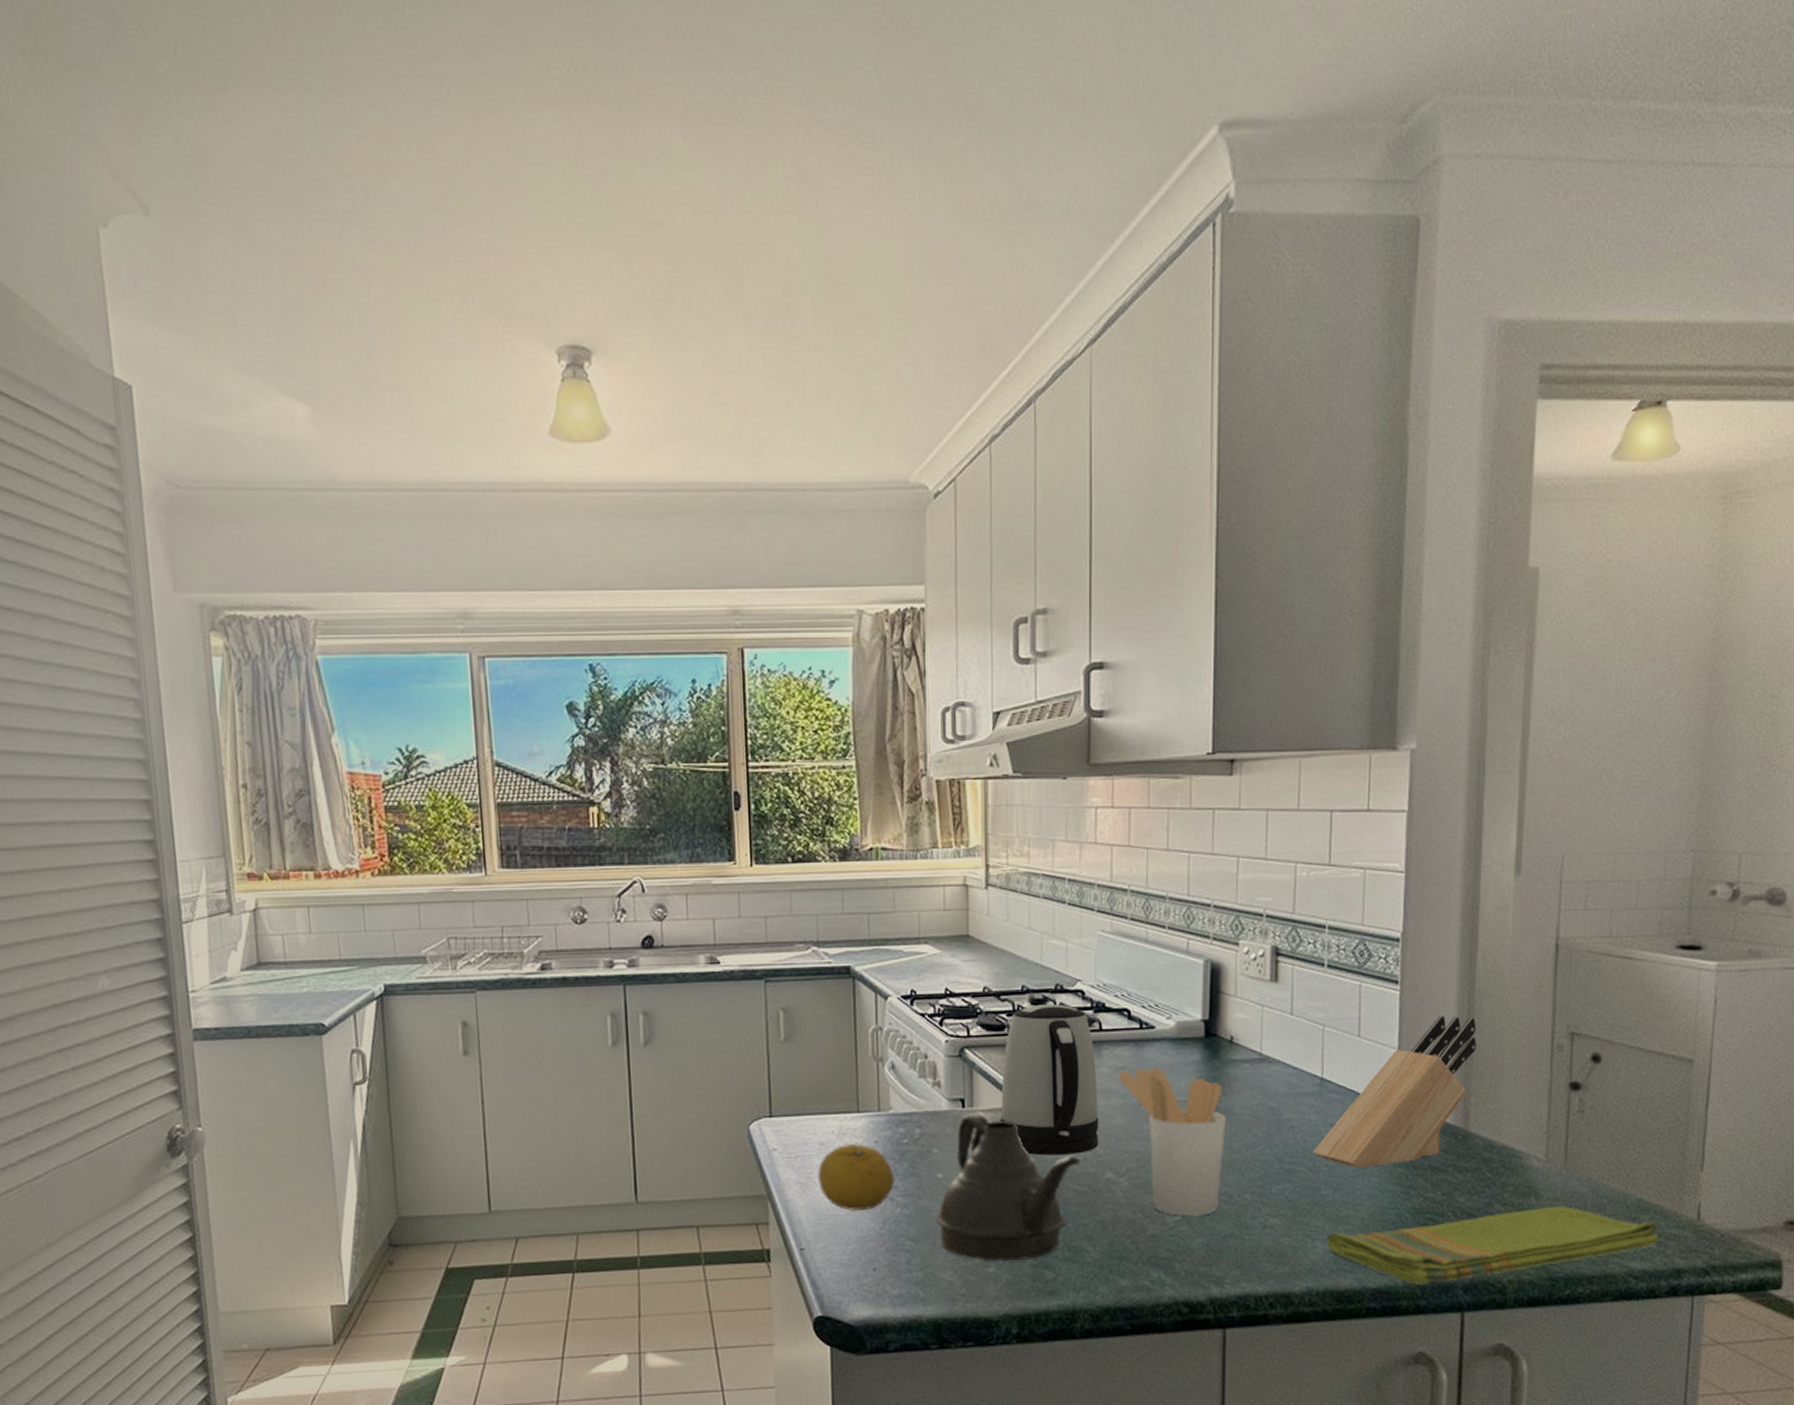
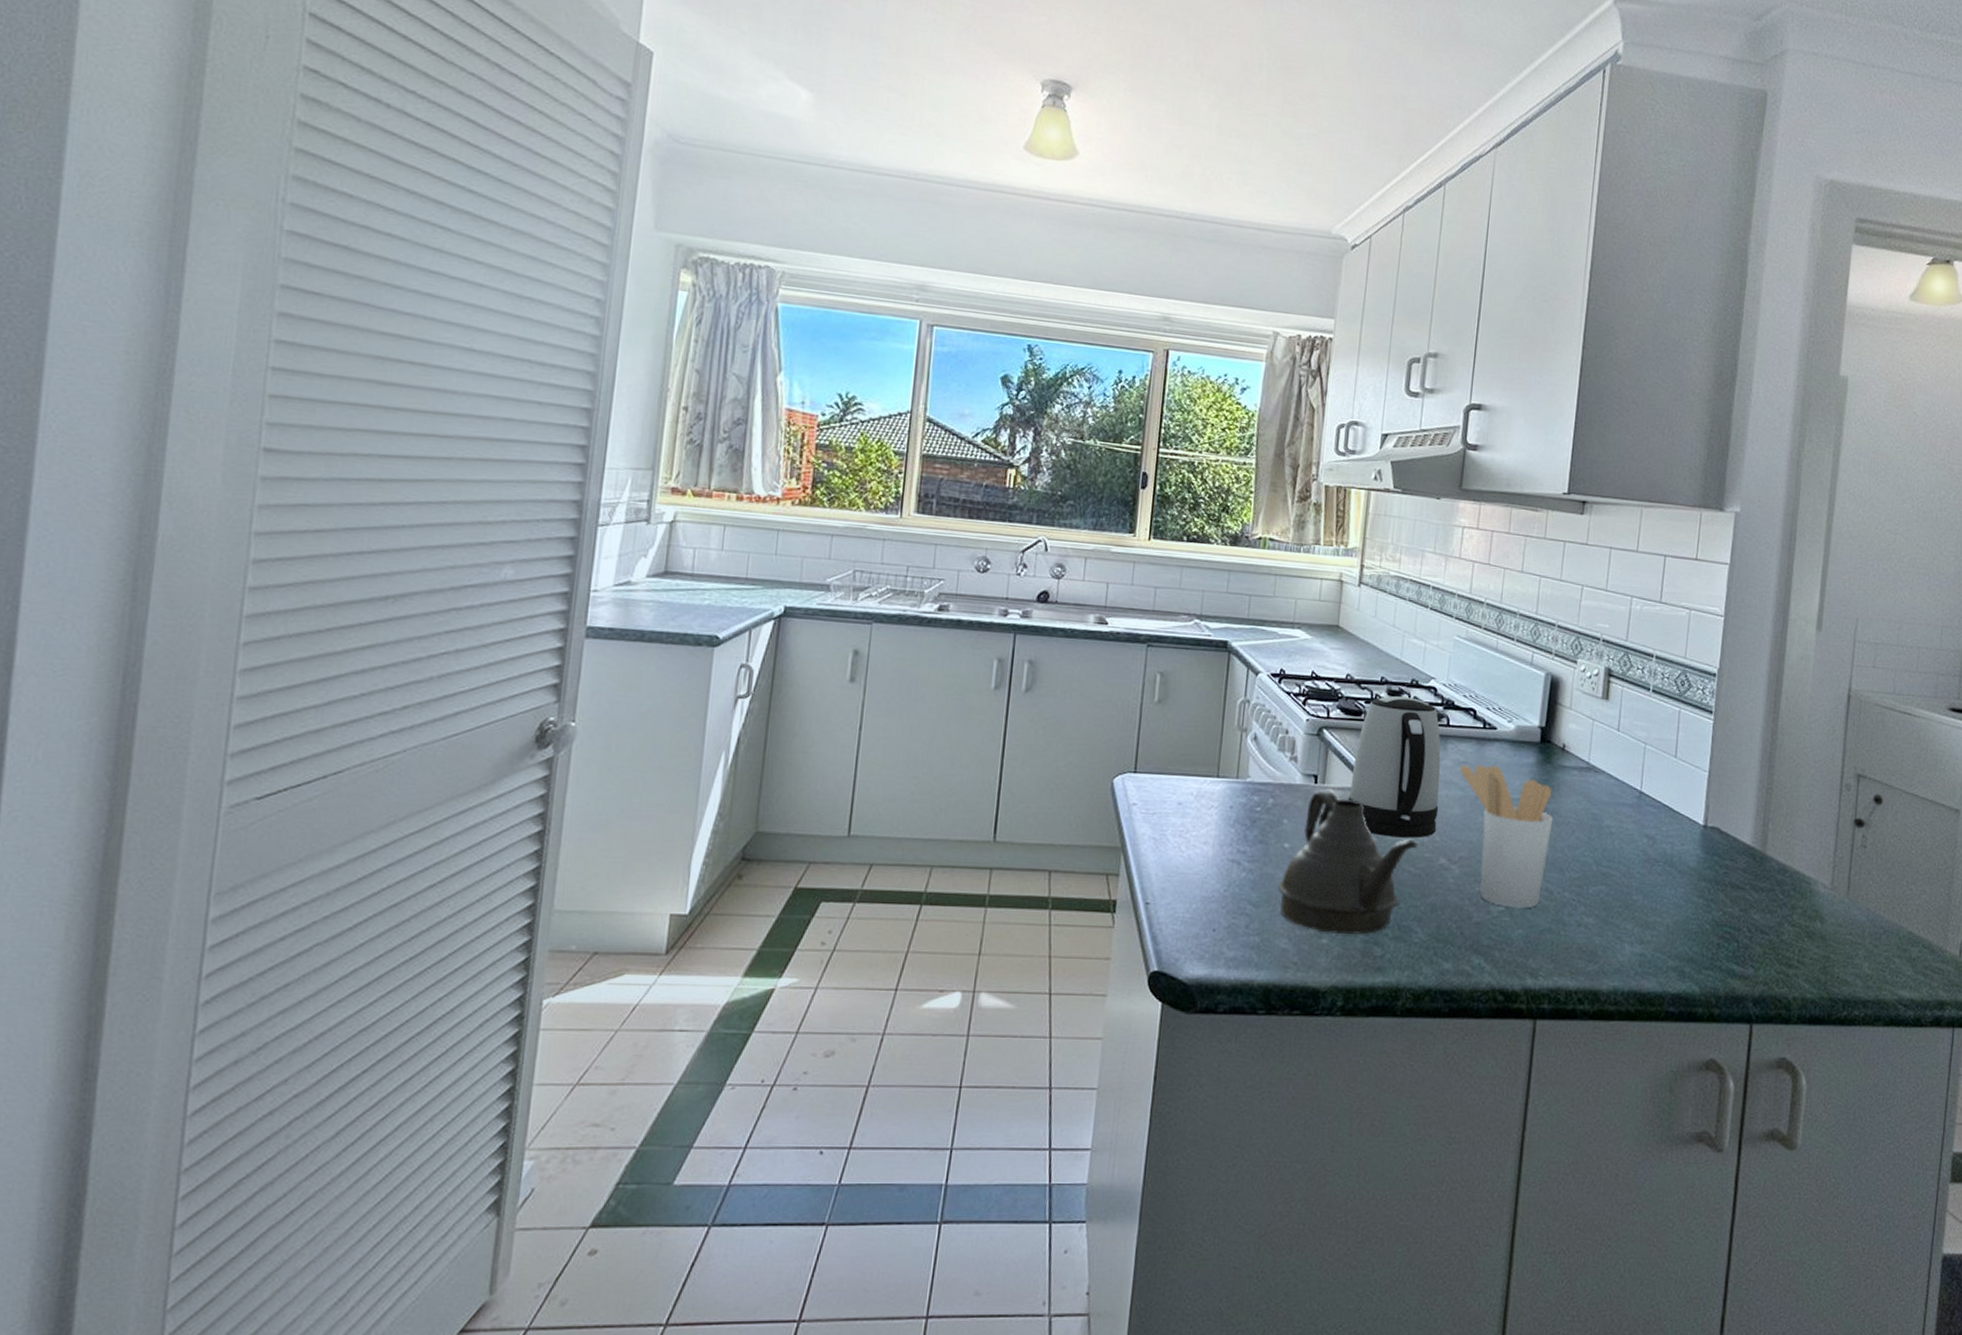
fruit: present [817,1143,895,1211] -> none [1172,805,1245,872]
knife block: present [1312,1016,1476,1168] -> none [1627,747,1777,878]
dish towel: present [1327,1206,1659,1285] -> none [1634,931,1926,994]

